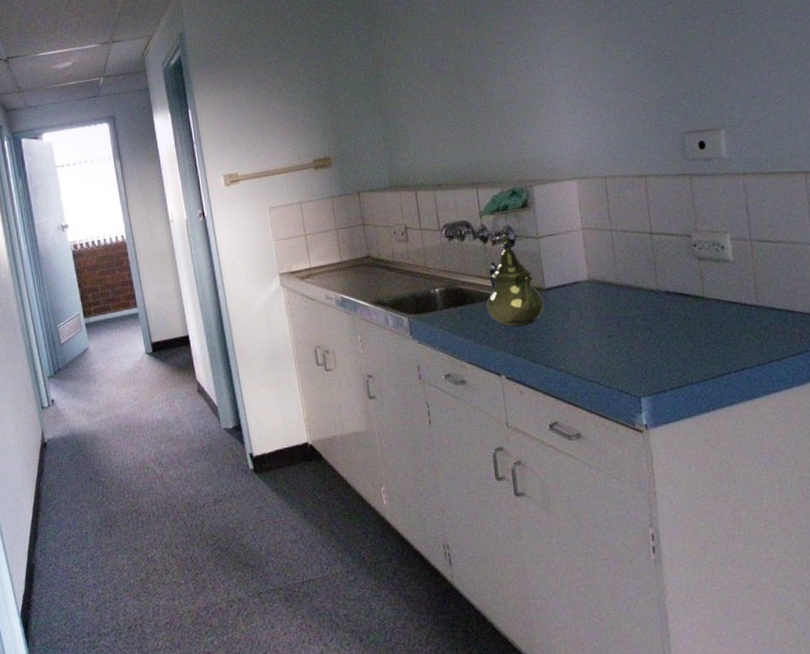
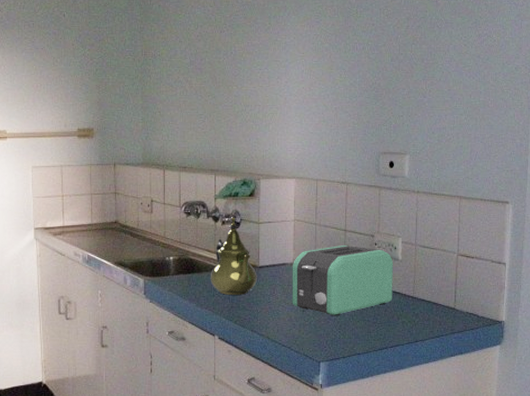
toaster: none [587,250,729,340] -> present [292,244,393,316]

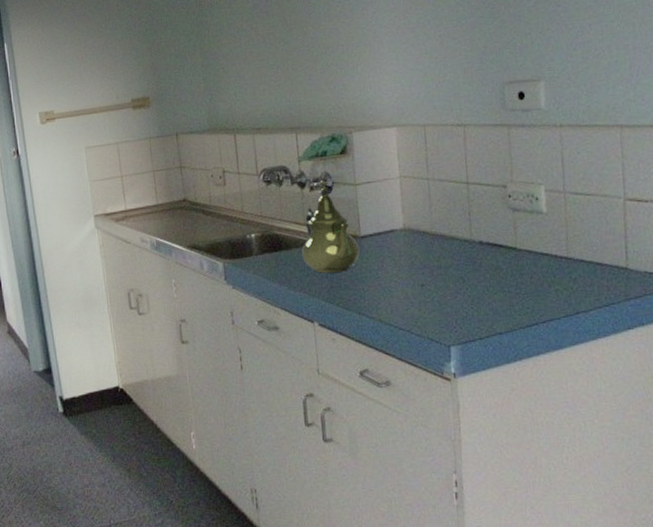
toaster: present [292,244,393,316] -> none [402,200,540,289]

